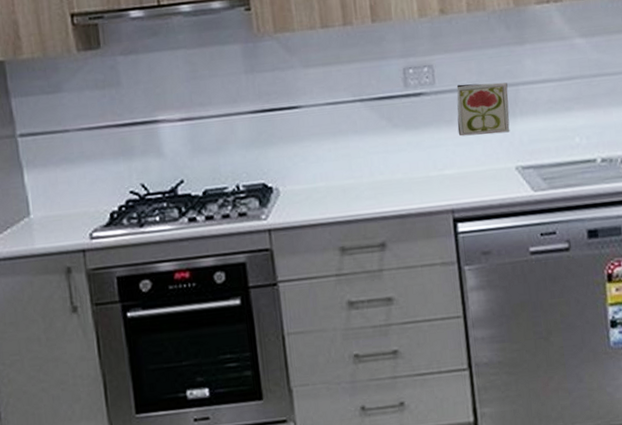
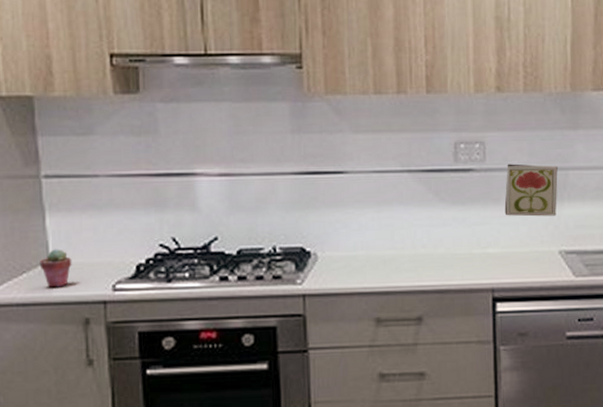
potted succulent: none [21,203,51,241] -> present [39,249,72,288]

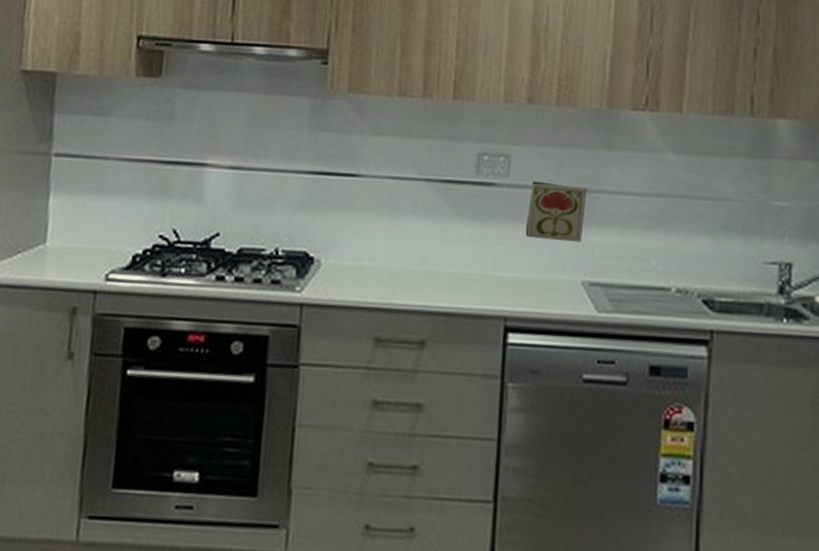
potted succulent: present [39,249,72,288] -> none [35,230,69,272]

